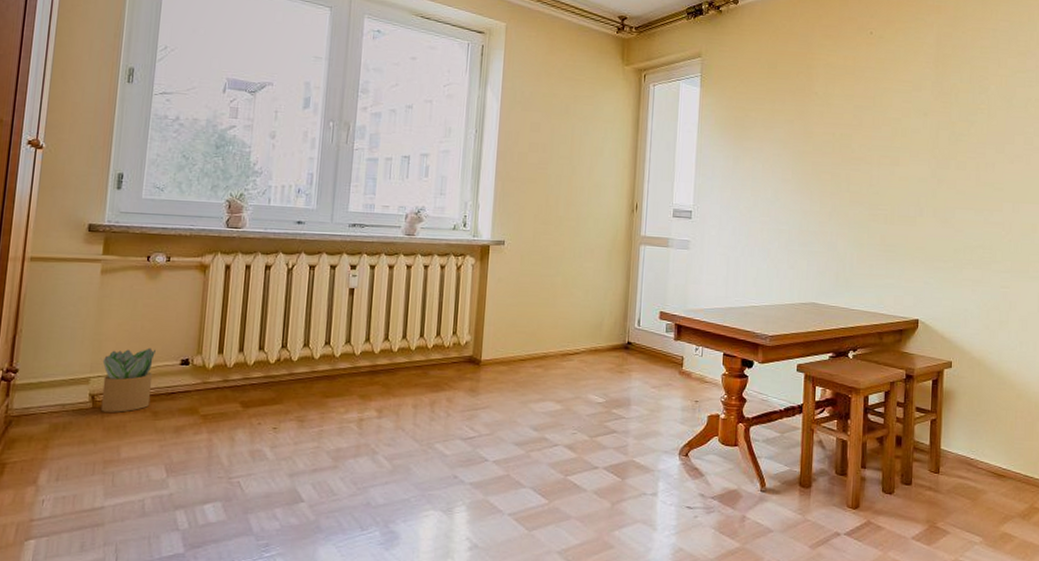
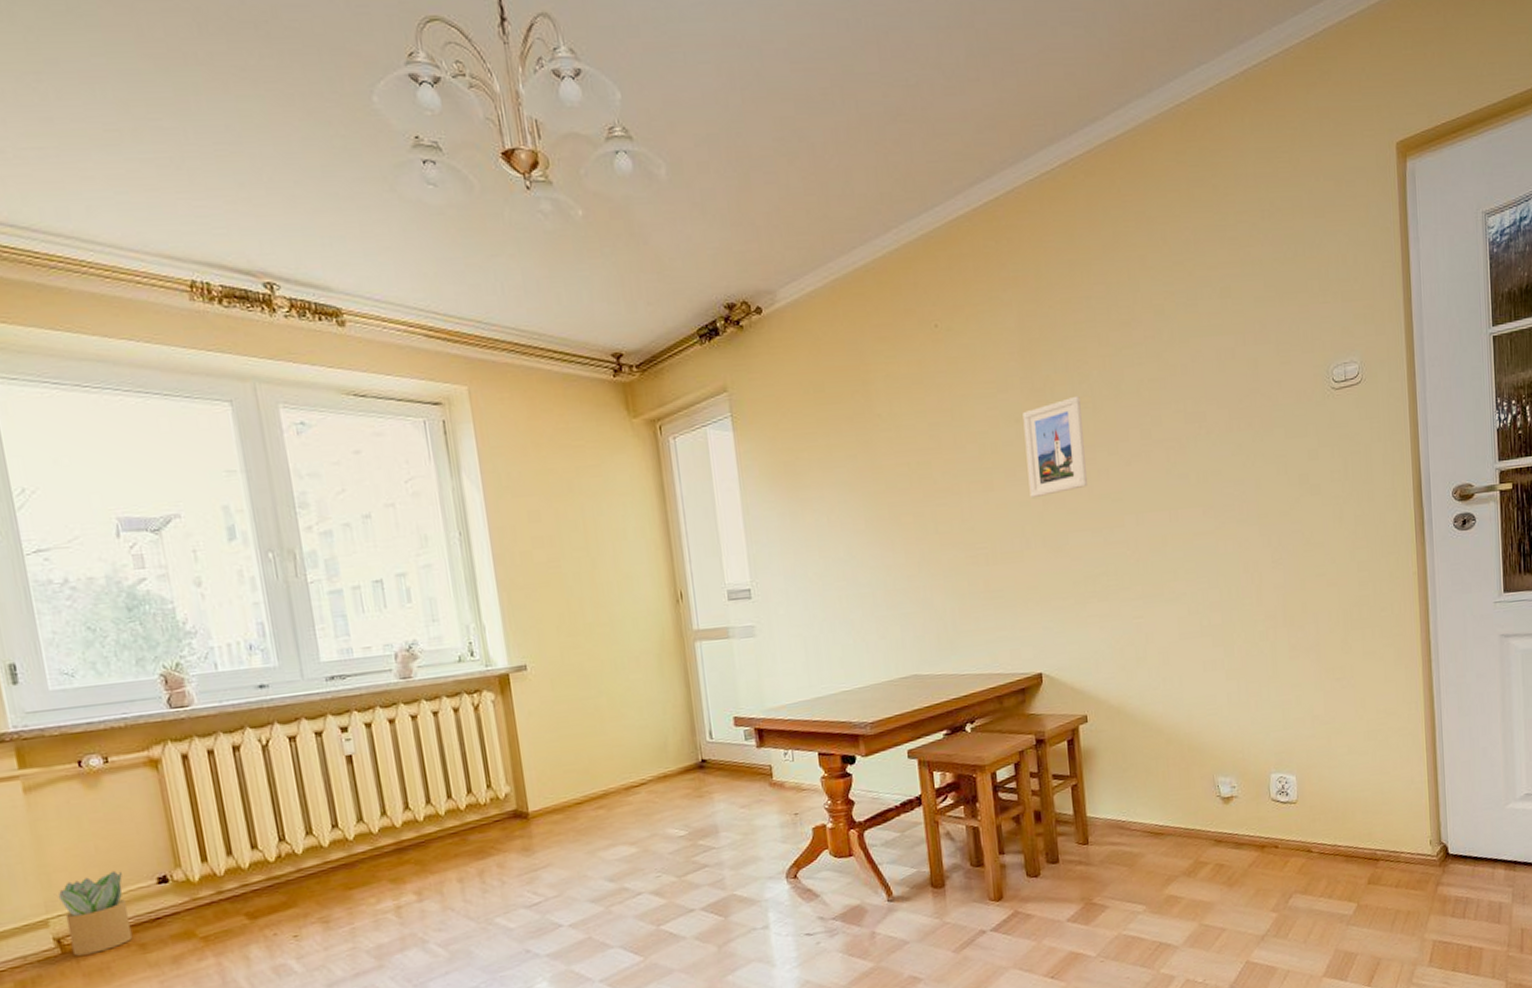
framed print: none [928,102,978,177] -> present [1022,395,1088,499]

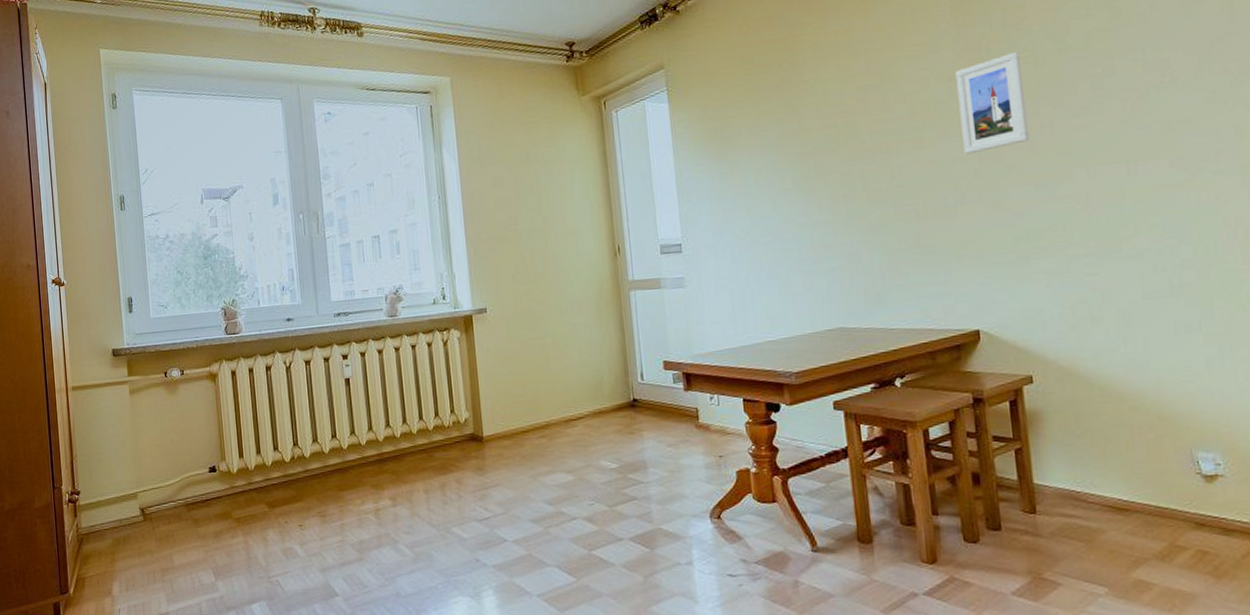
potted plant: present [53,870,133,956] -> none [142,459,190,524]

